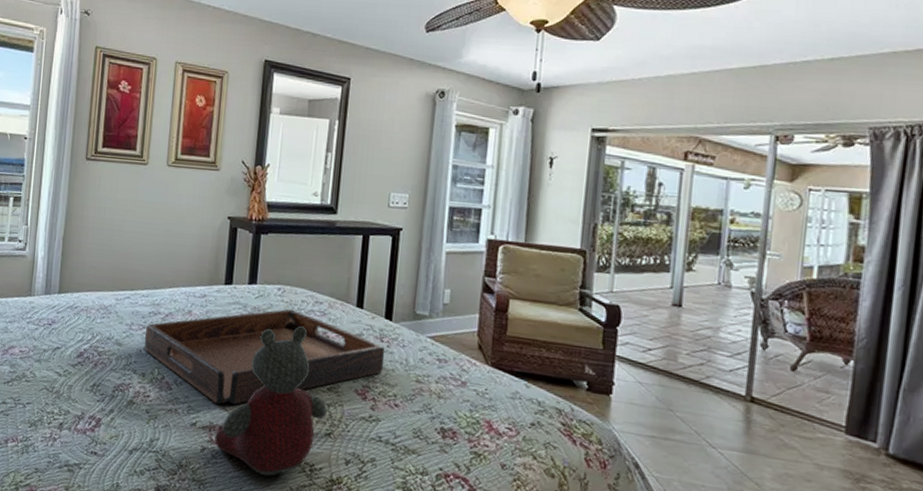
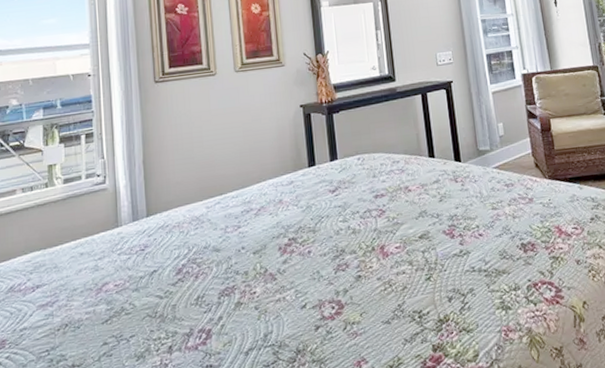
serving tray: present [144,308,386,405] -> none [240,174,463,281]
stuffed bear: present [214,326,327,476] -> none [326,187,423,336]

